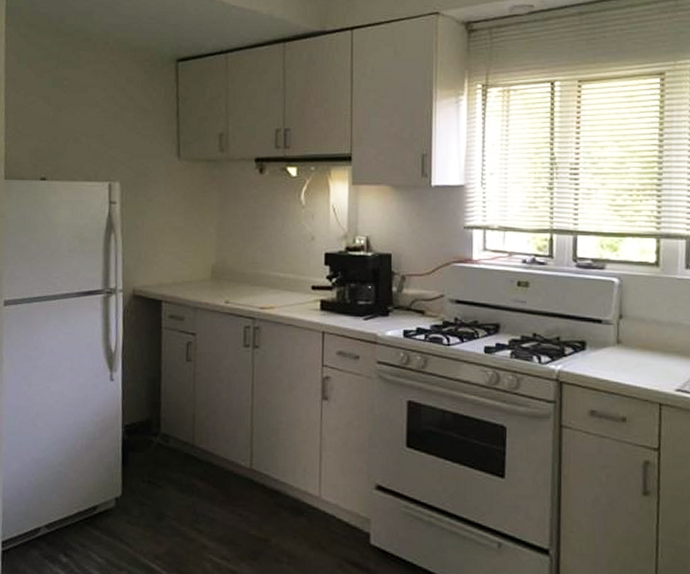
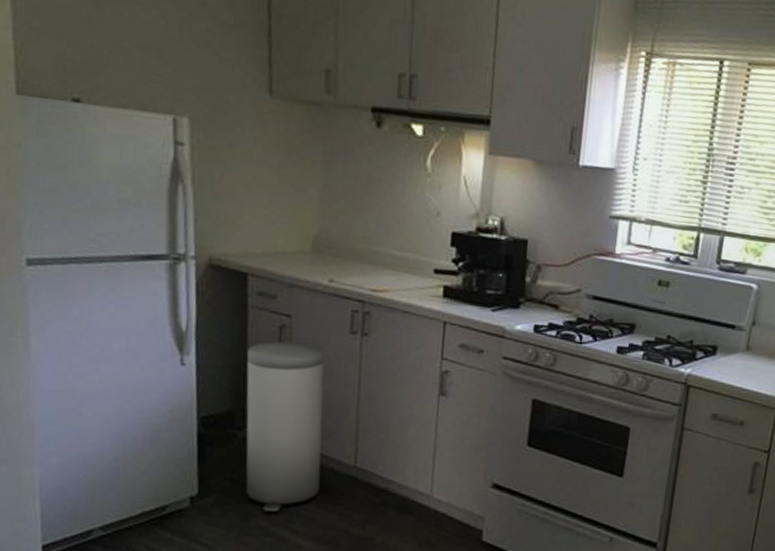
pedal bin: none [160,356,224,513] -> present [245,341,325,513]

